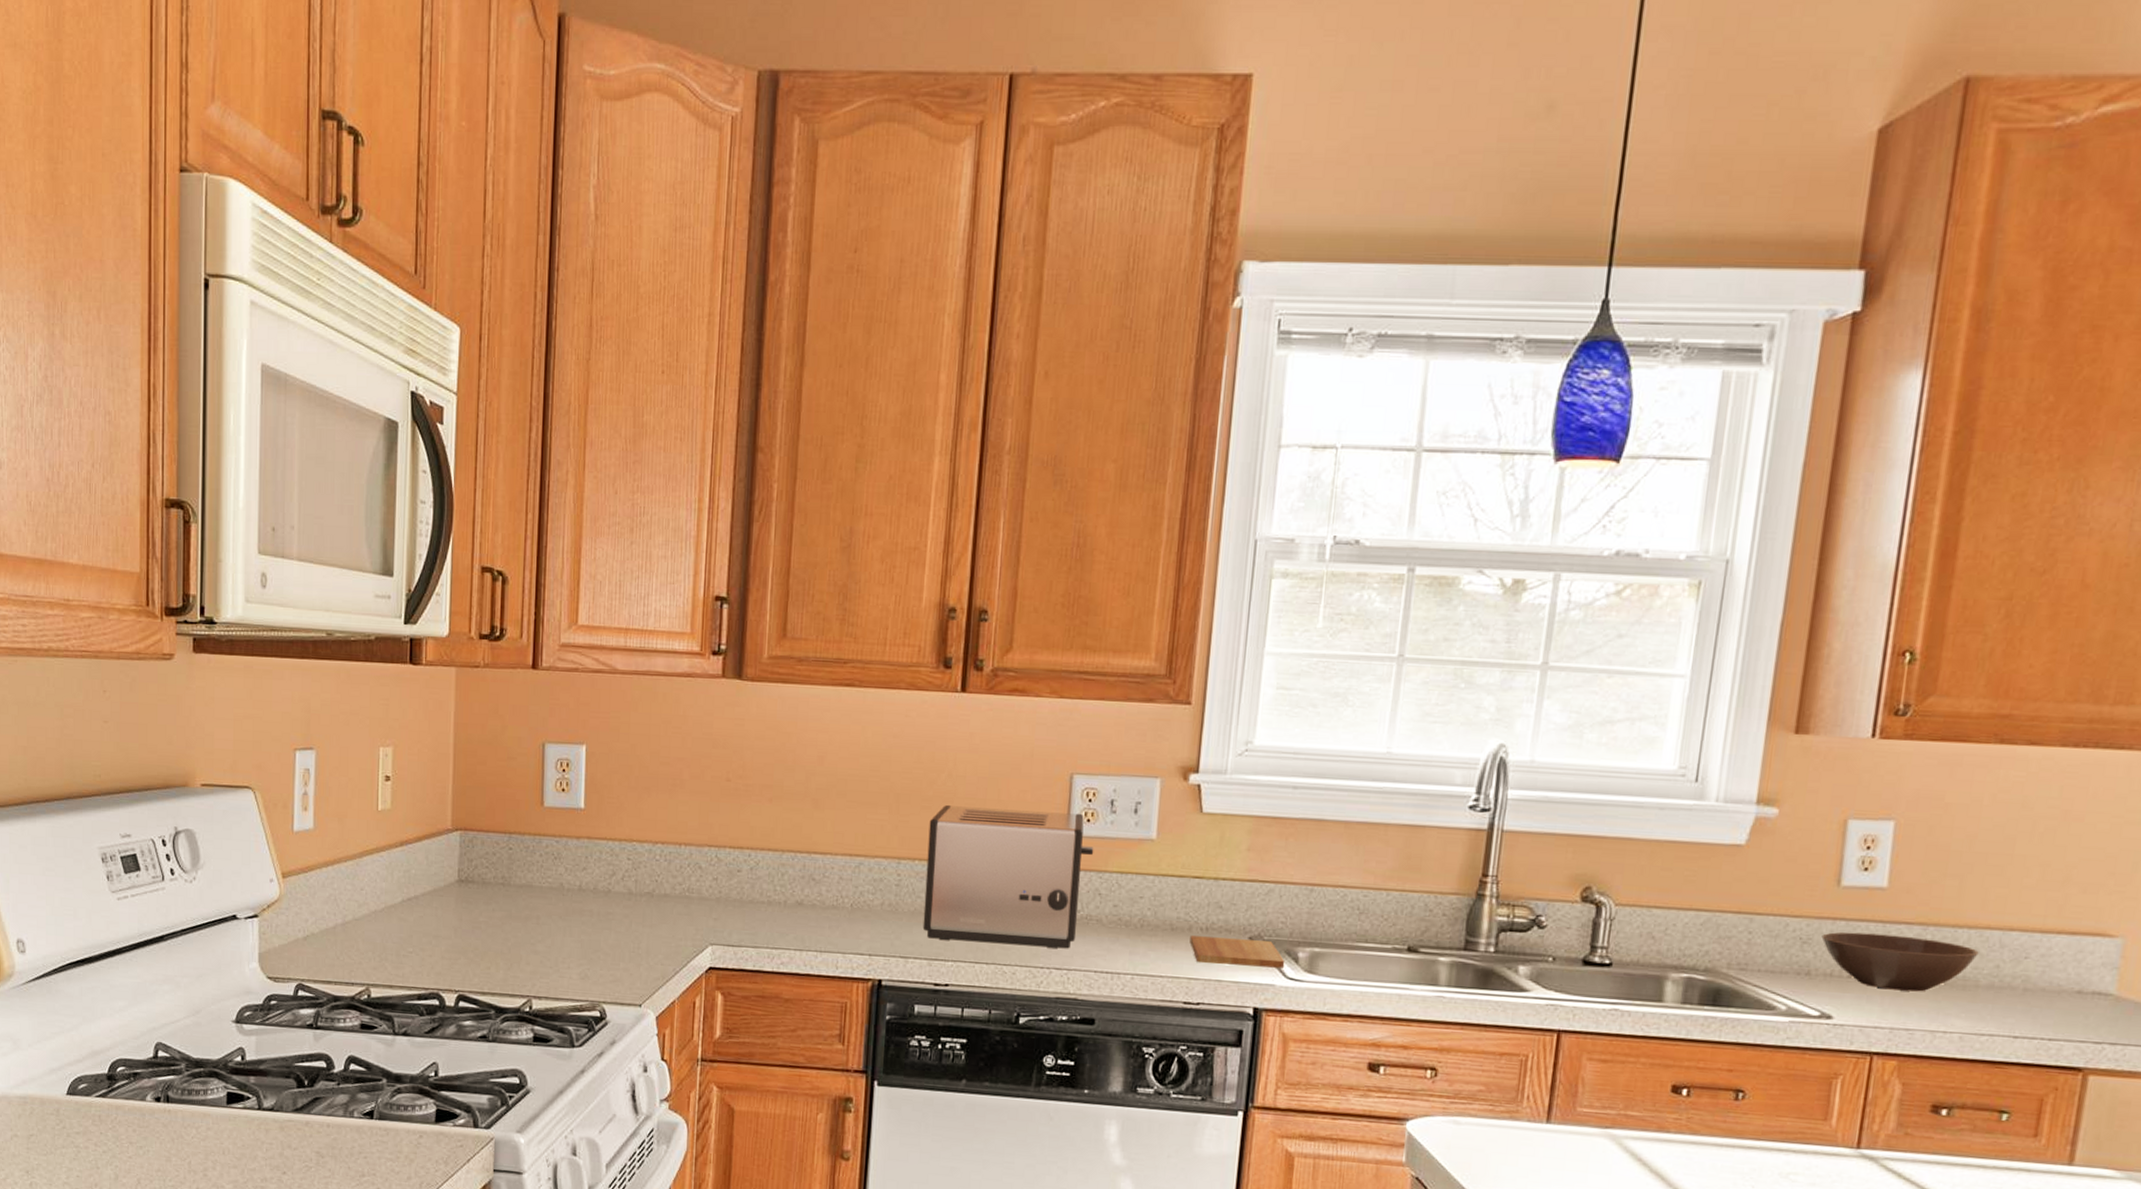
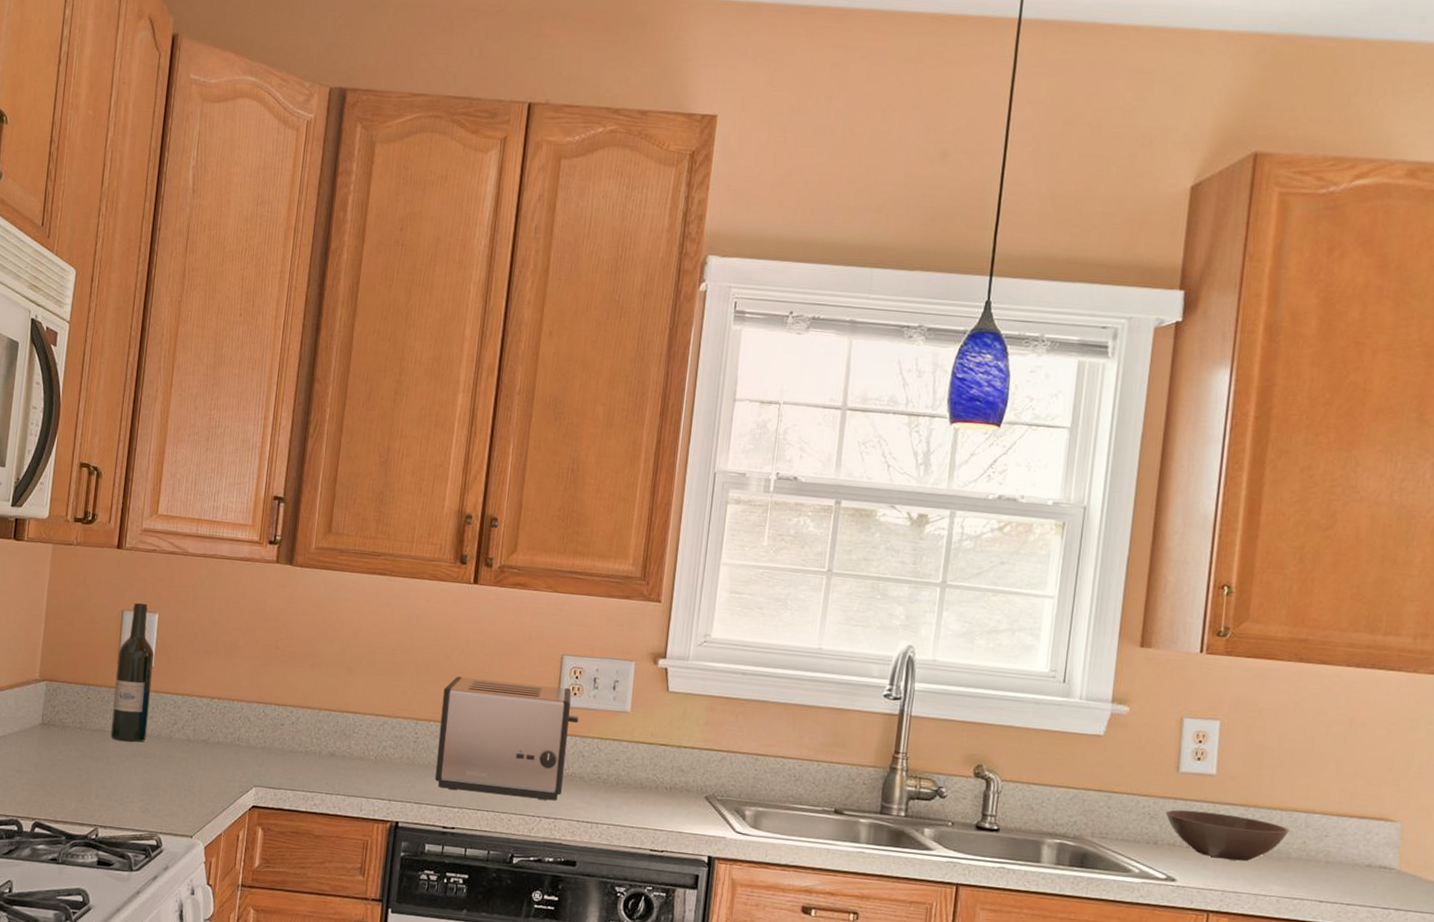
wine bottle: none [539,732,584,899] -> present [110,602,155,743]
cutting board: present [1189,935,1285,969] -> none [656,793,735,824]

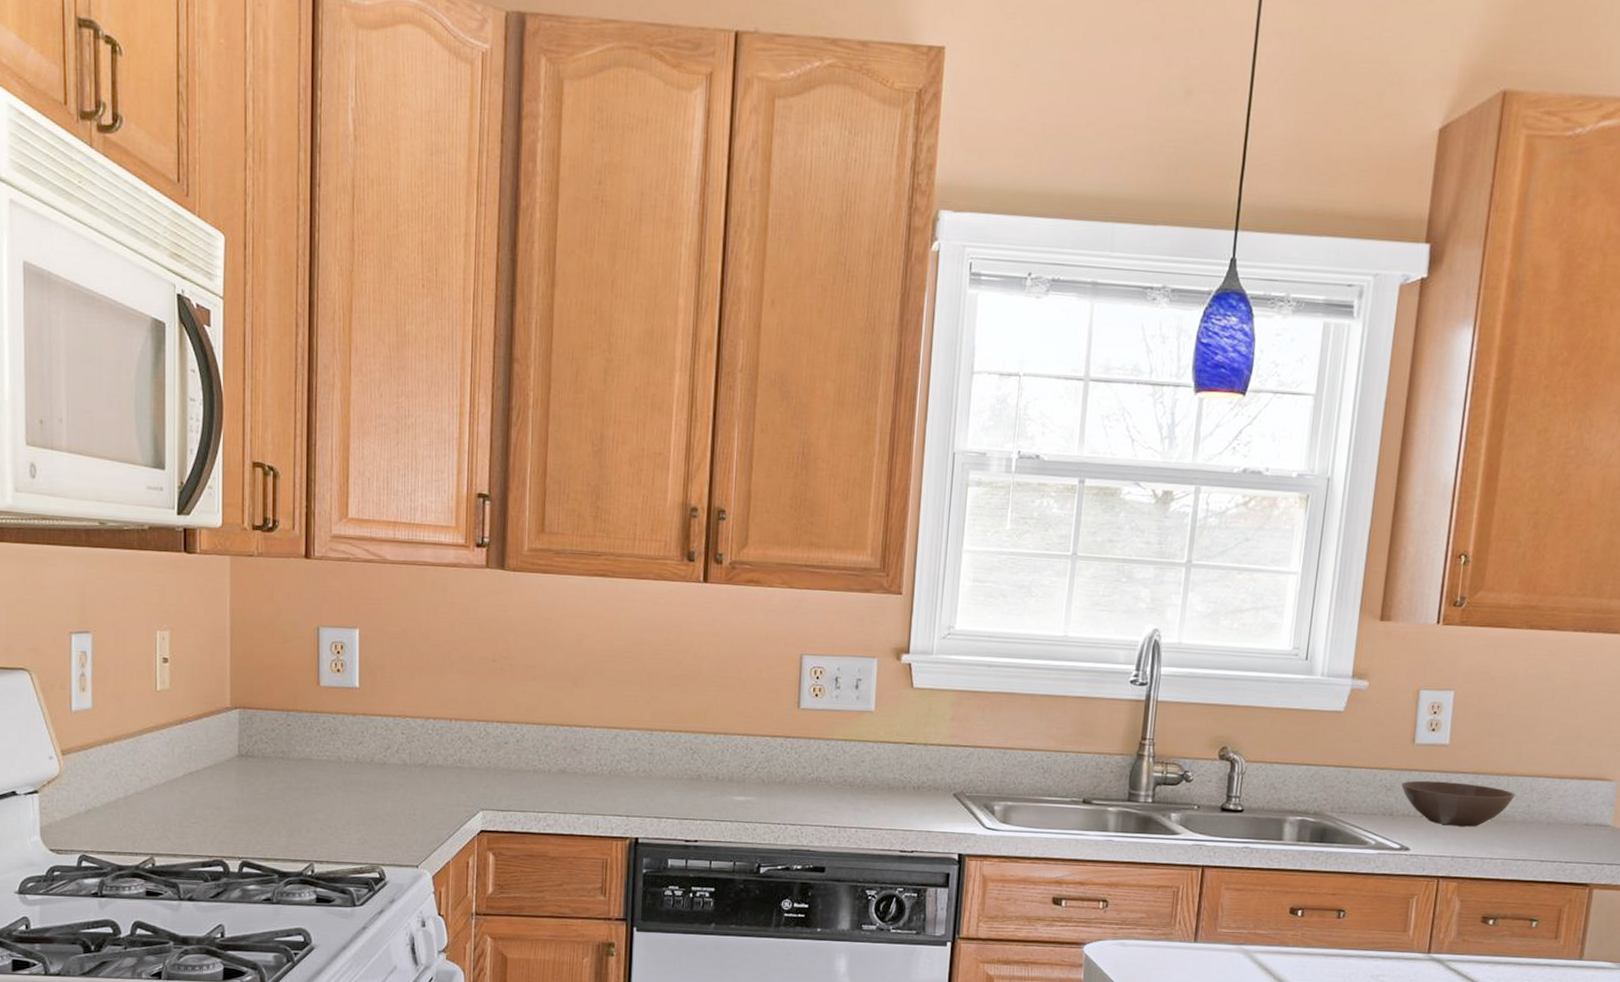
wine bottle: present [110,602,155,743] -> none [317,617,359,771]
toaster: present [434,676,579,801] -> none [674,682,822,808]

